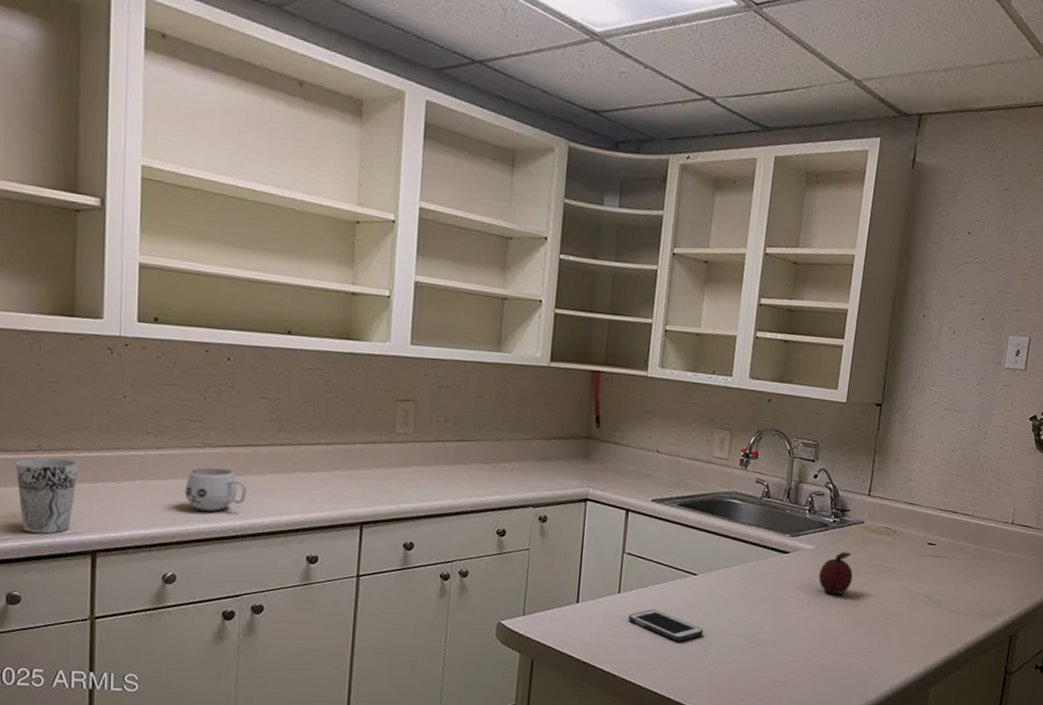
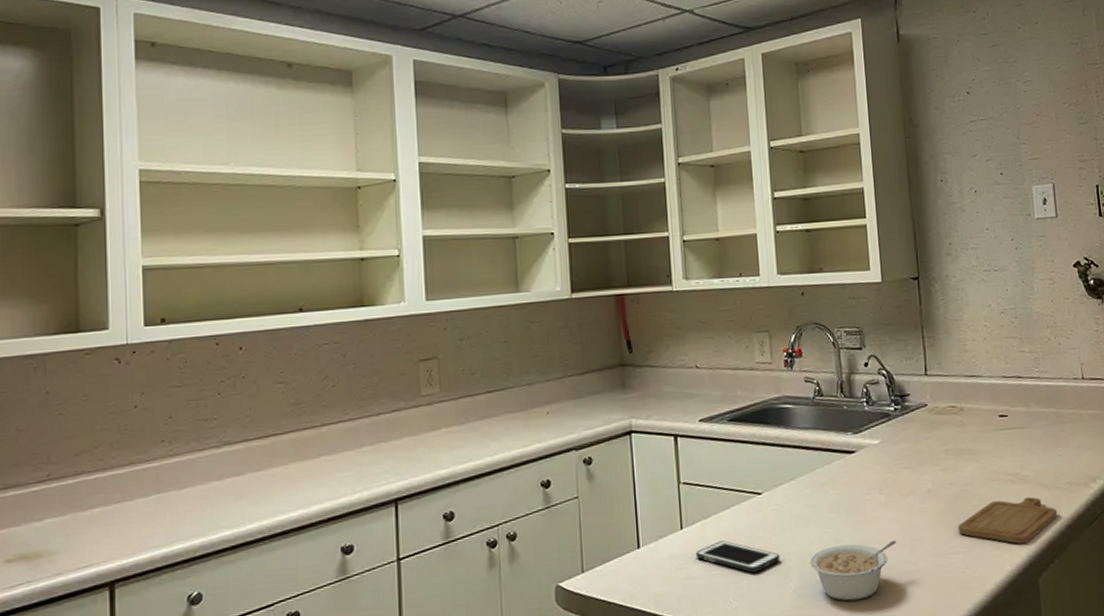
cup: present [16,458,79,534] -> none [25,484,92,574]
mug: present [184,468,248,511] -> none [204,466,272,516]
legume: none [729,631,811,680] -> present [809,540,897,601]
fruit: present [818,552,853,595] -> none [891,440,928,490]
chopping board: none [867,617,961,657] -> present [958,496,1058,544]

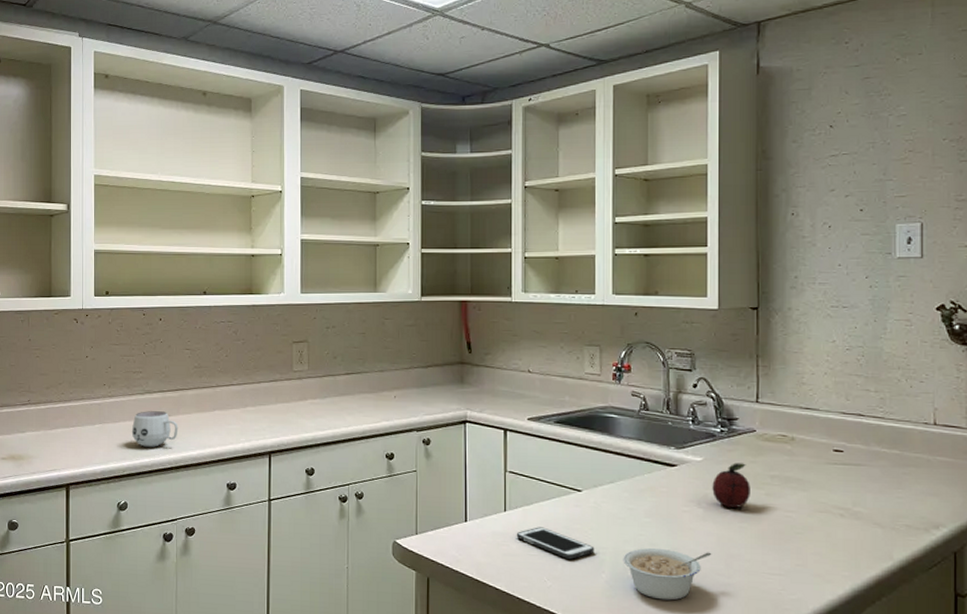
mug: none [204,466,272,516] -> present [131,411,178,447]
fruit: none [891,440,928,490] -> present [712,463,750,509]
chopping board: present [958,496,1058,544] -> none [777,531,891,577]

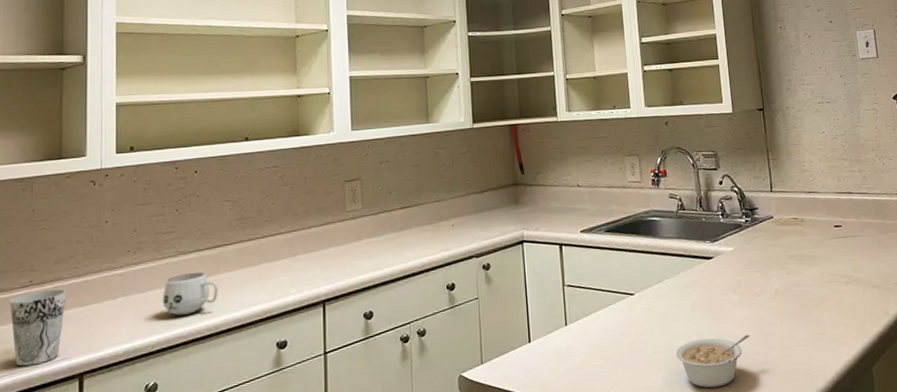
cup: none [14,409,56,471] -> present [10,288,67,367]
cell phone: present [516,527,595,559] -> none [578,335,651,364]
fruit: present [712,463,750,509] -> none [743,247,775,291]

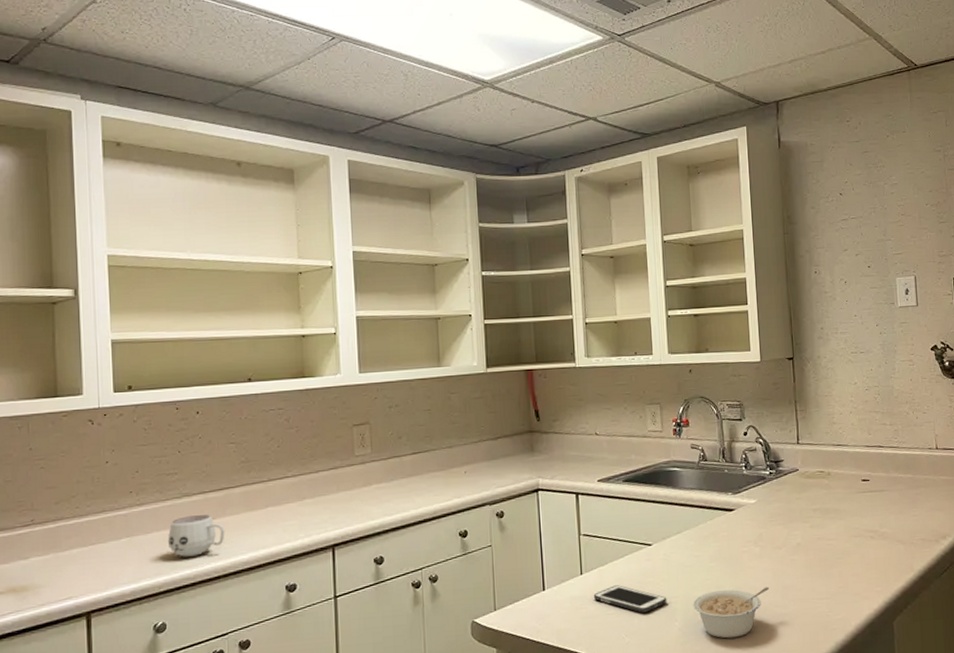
cup: present [10,288,67,367] -> none [12,528,70,605]
cell phone: none [578,335,651,364] -> present [593,585,667,613]

